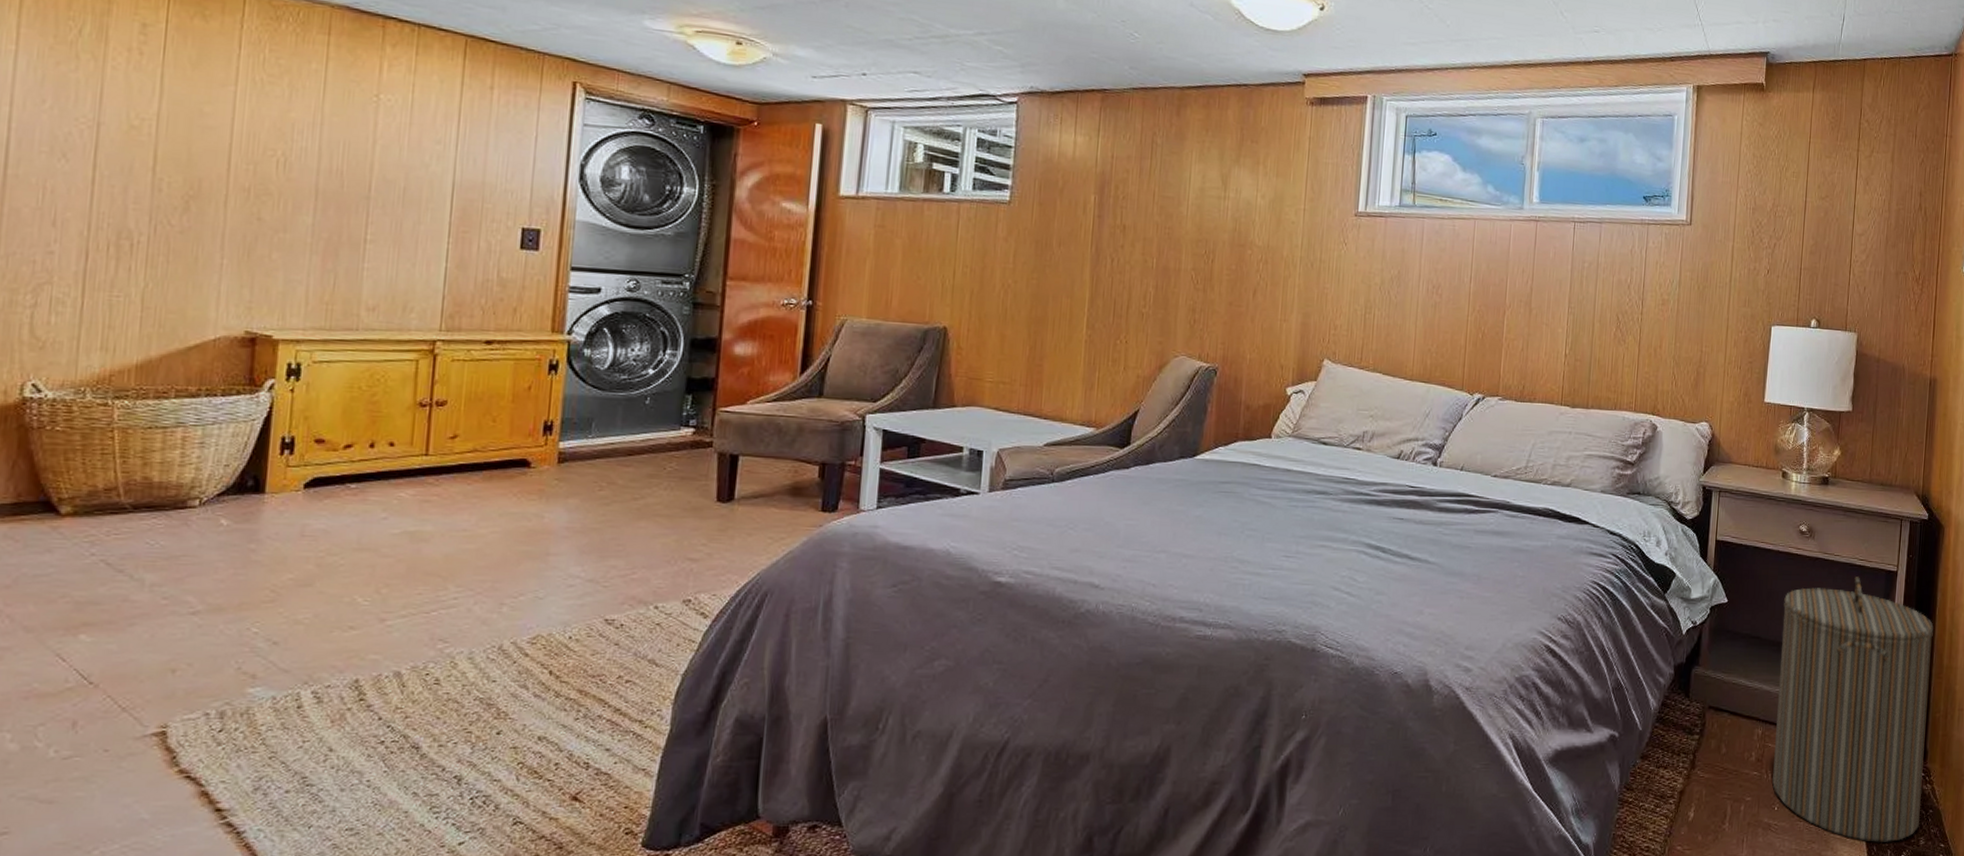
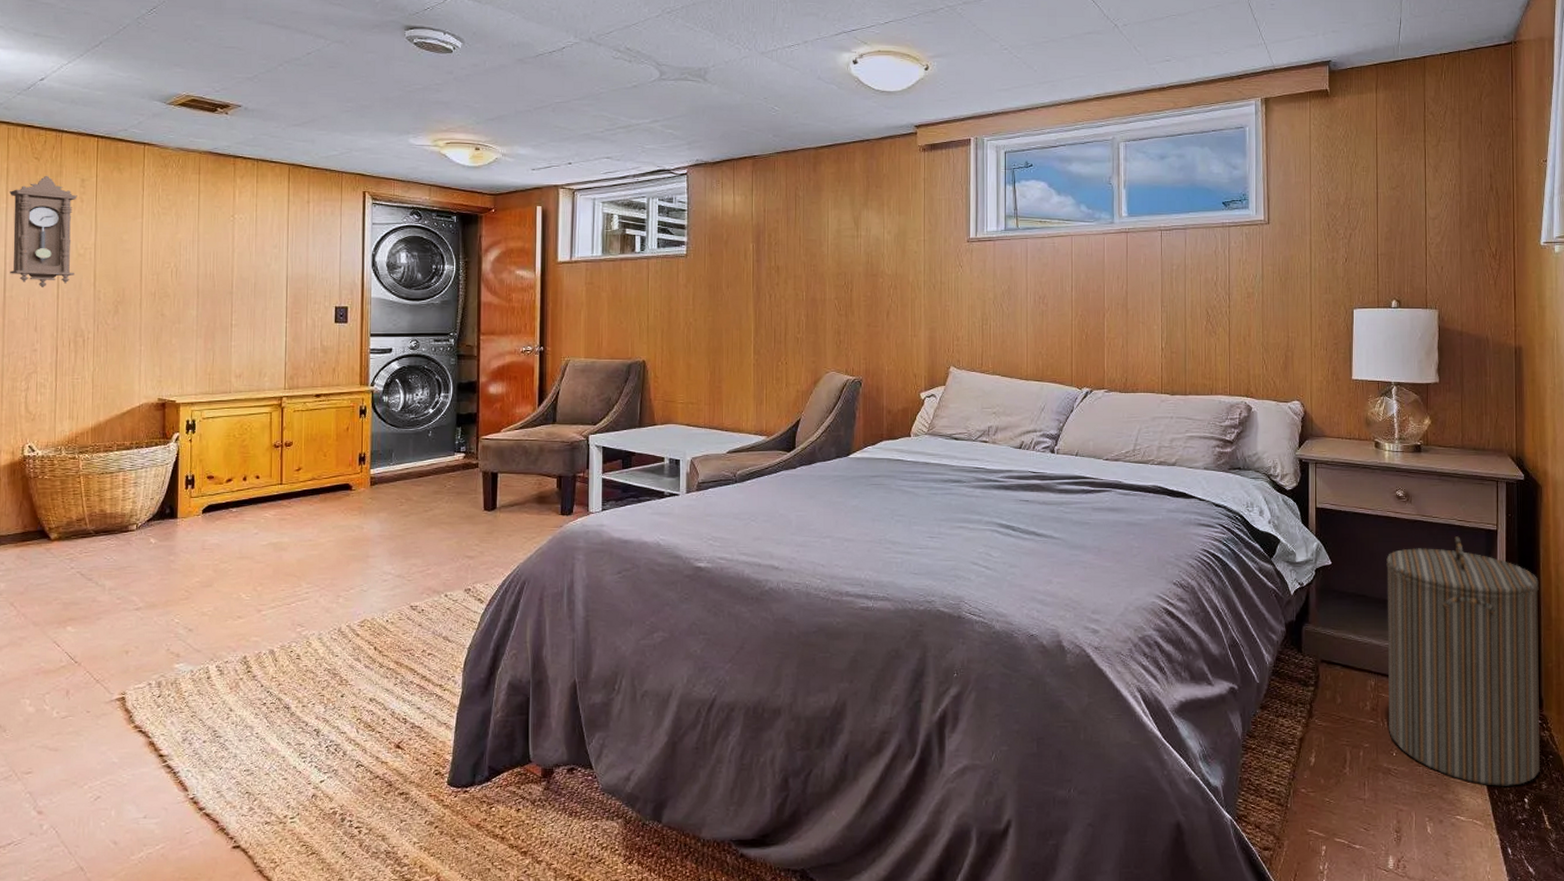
pendulum clock: none [16,12,134,168] -> present [10,175,77,288]

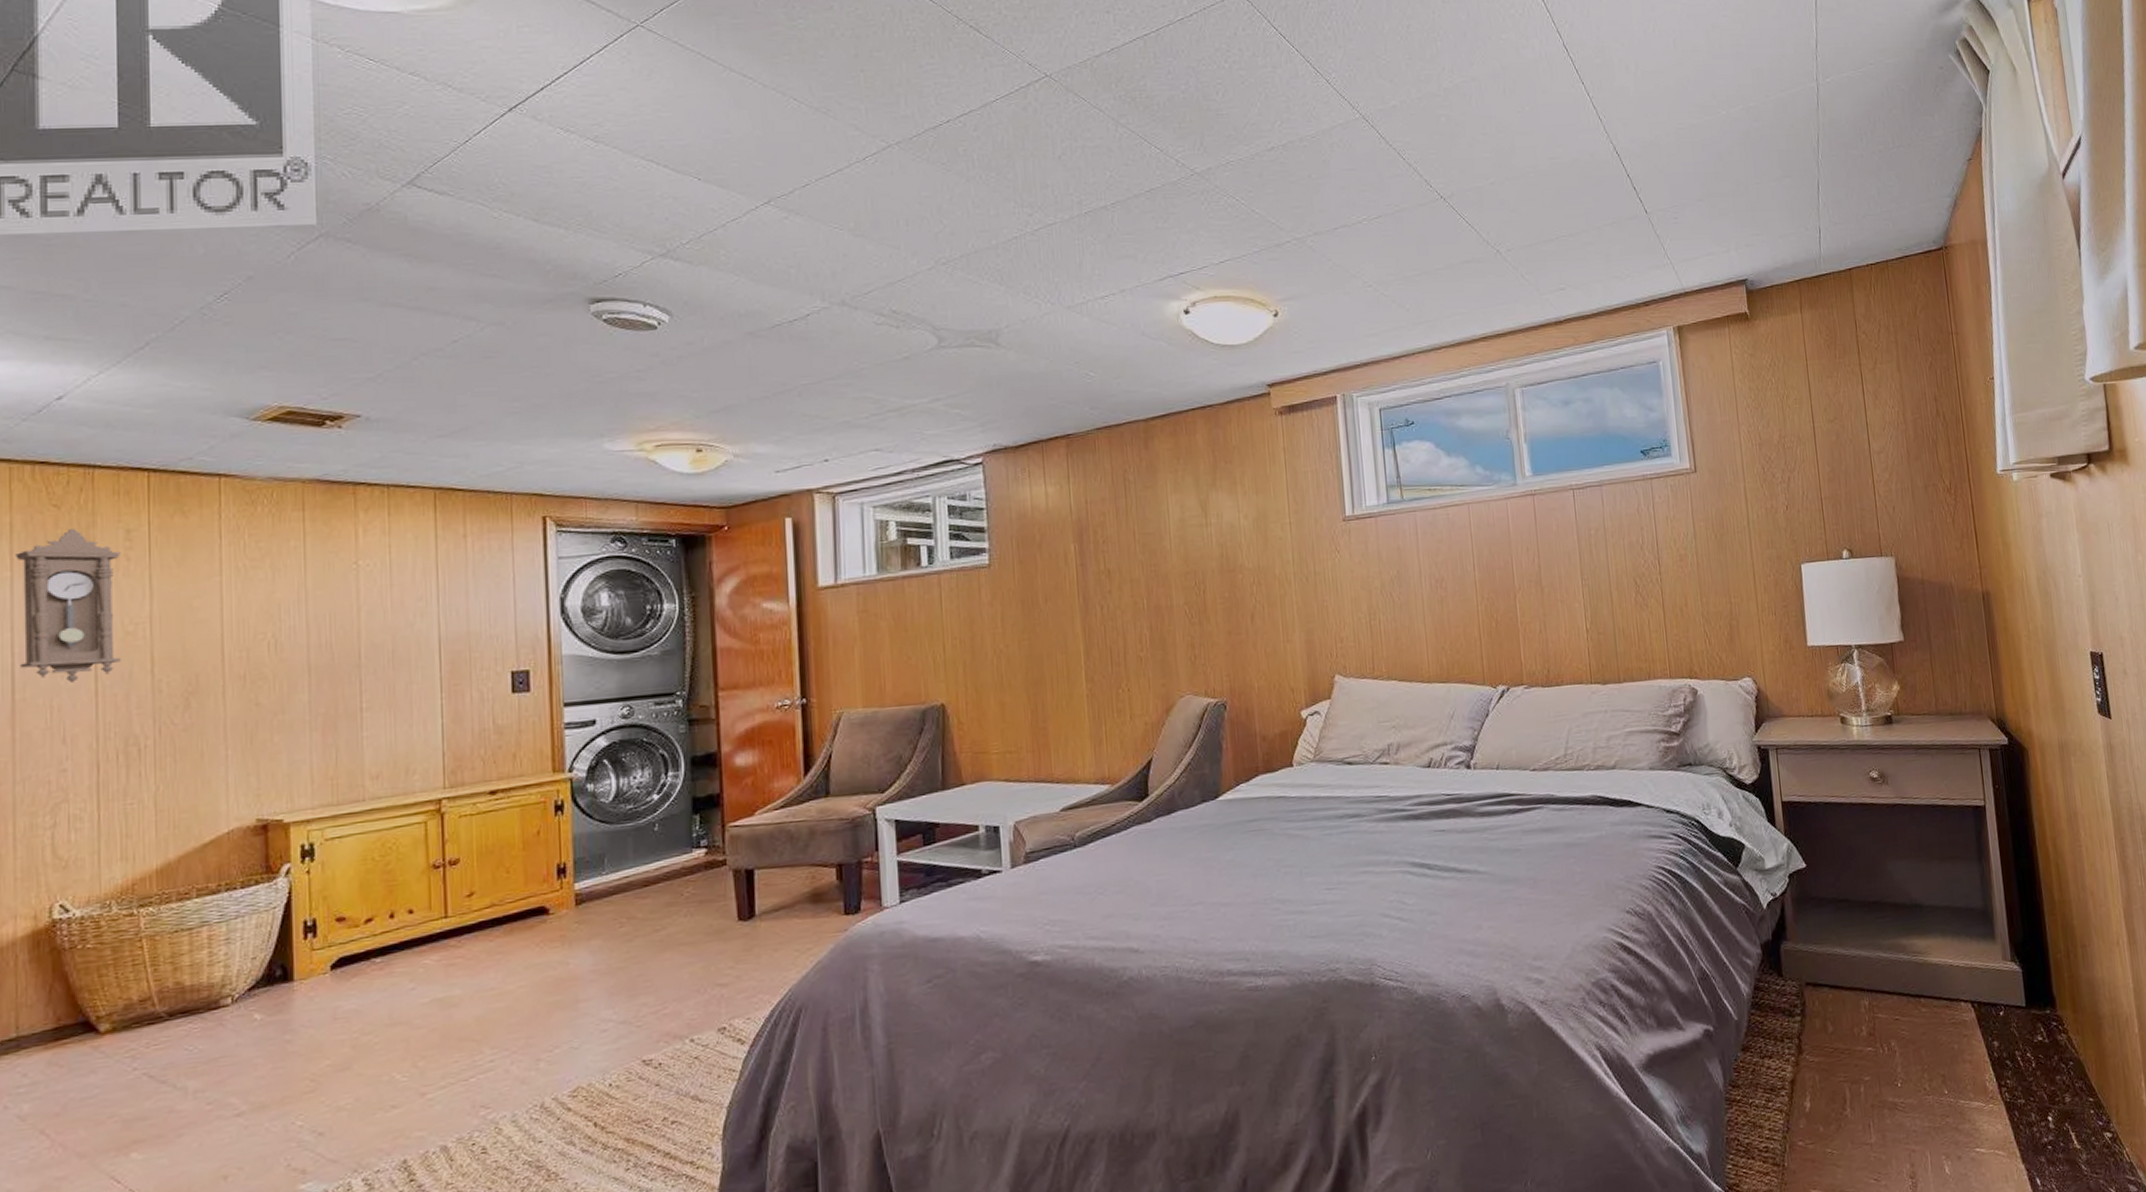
laundry hamper: present [1386,536,1541,786] -> none [1867,818,2062,1107]

